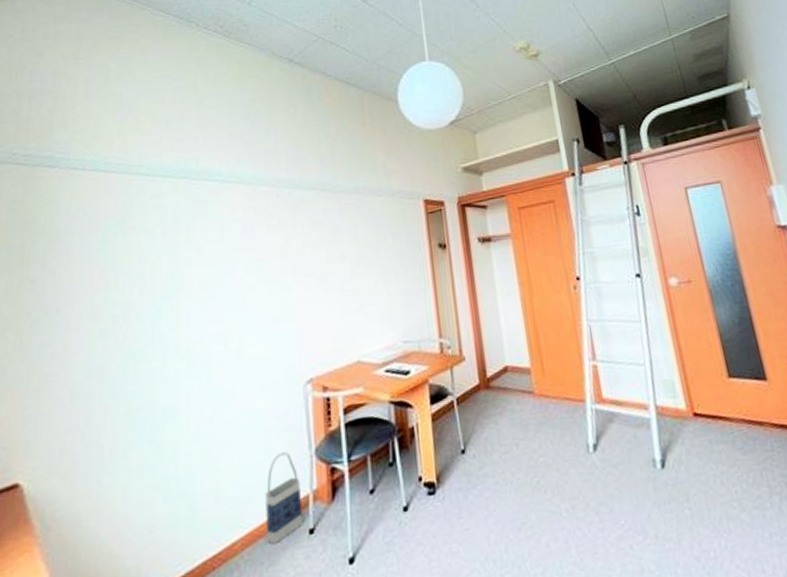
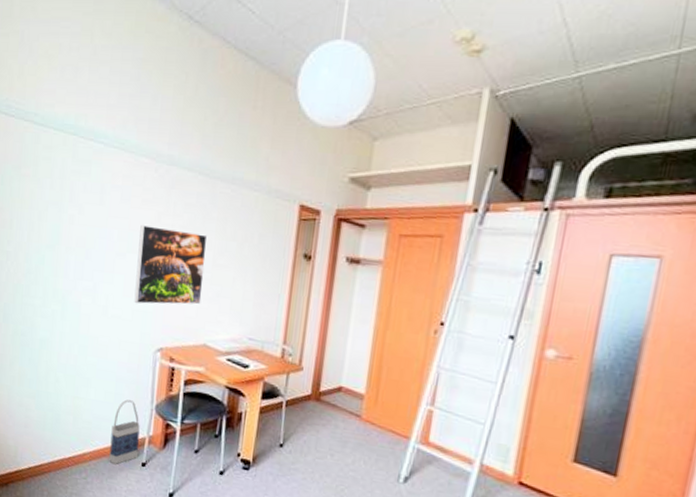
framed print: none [269,247,346,337] -> present [134,225,208,305]

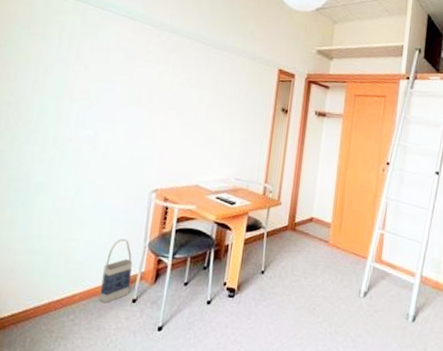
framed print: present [134,225,208,305] -> none [133,81,202,150]

